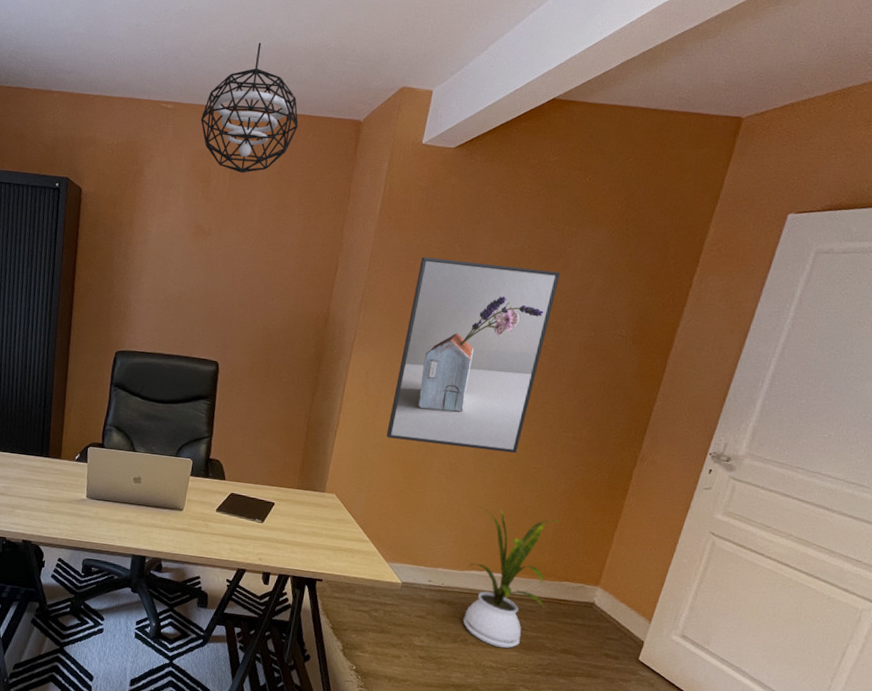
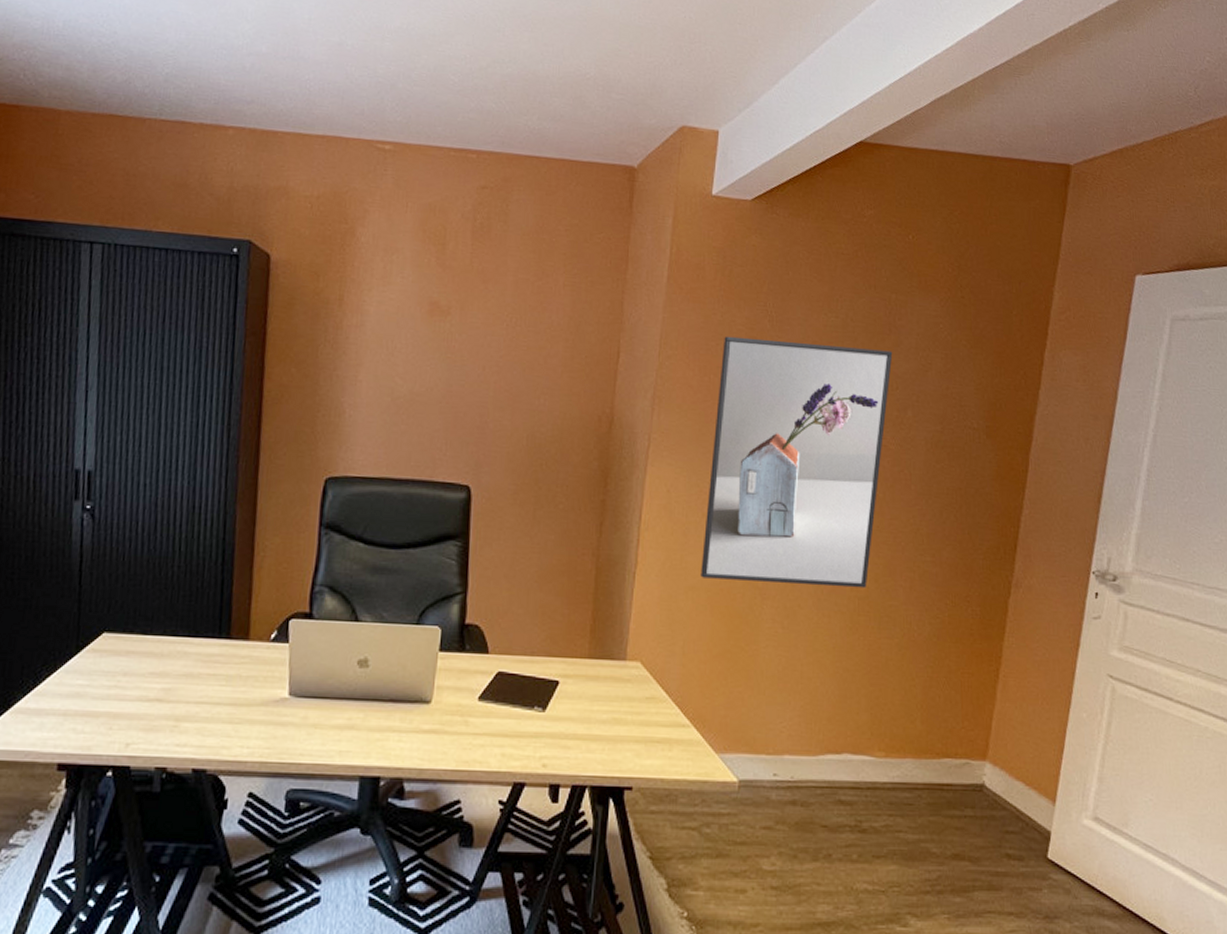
pendant light: present [201,42,299,173] -> none [430,69,557,233]
house plant: present [463,505,562,648] -> none [823,662,932,861]

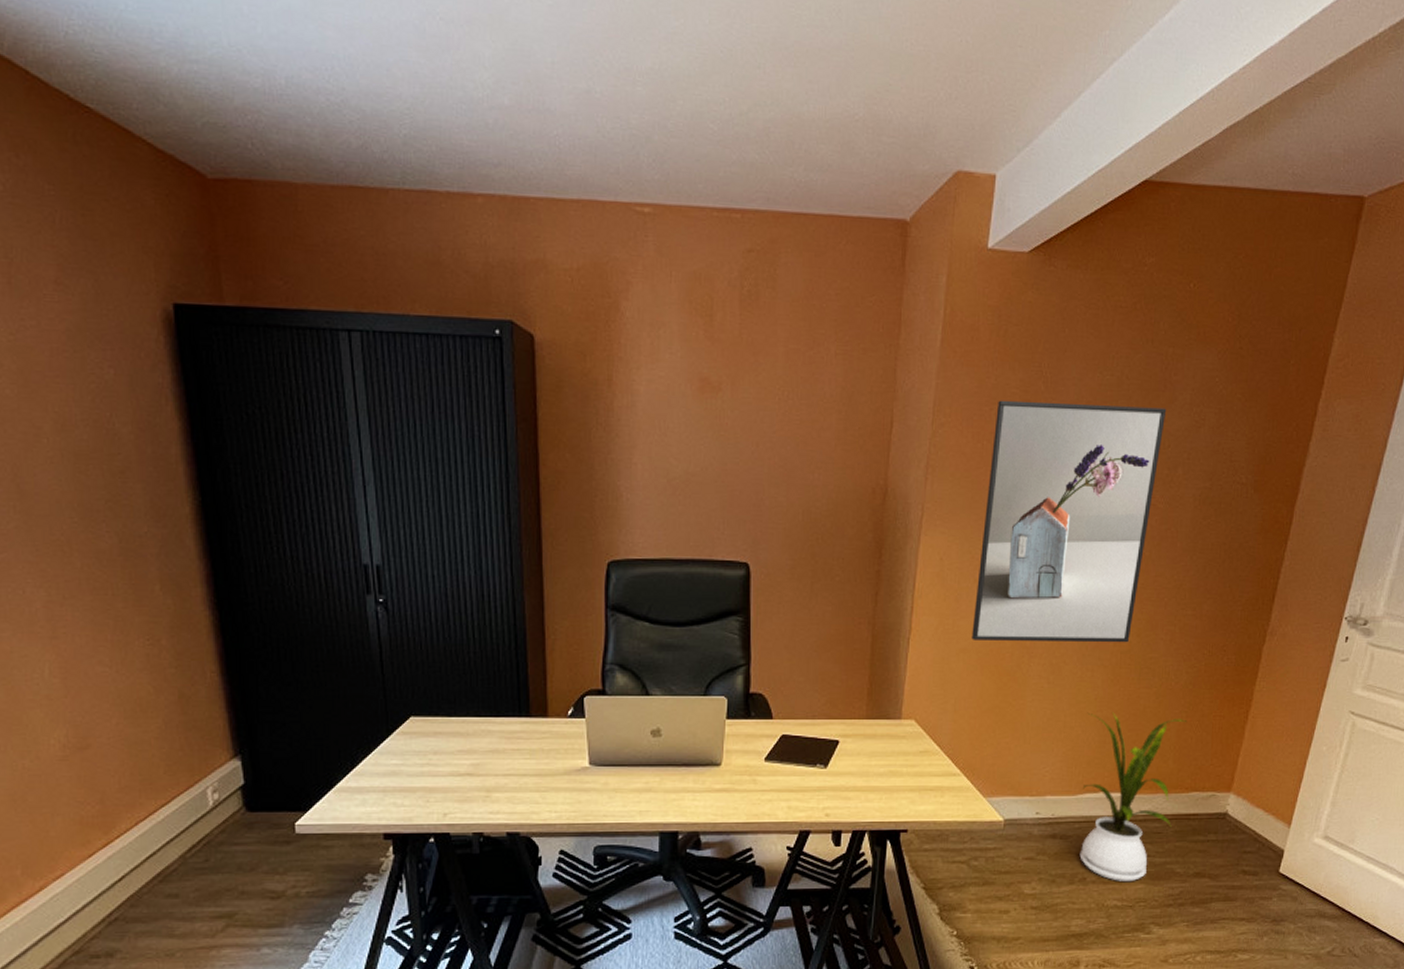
house plant: none [823,662,932,861] -> present [1079,712,1186,881]

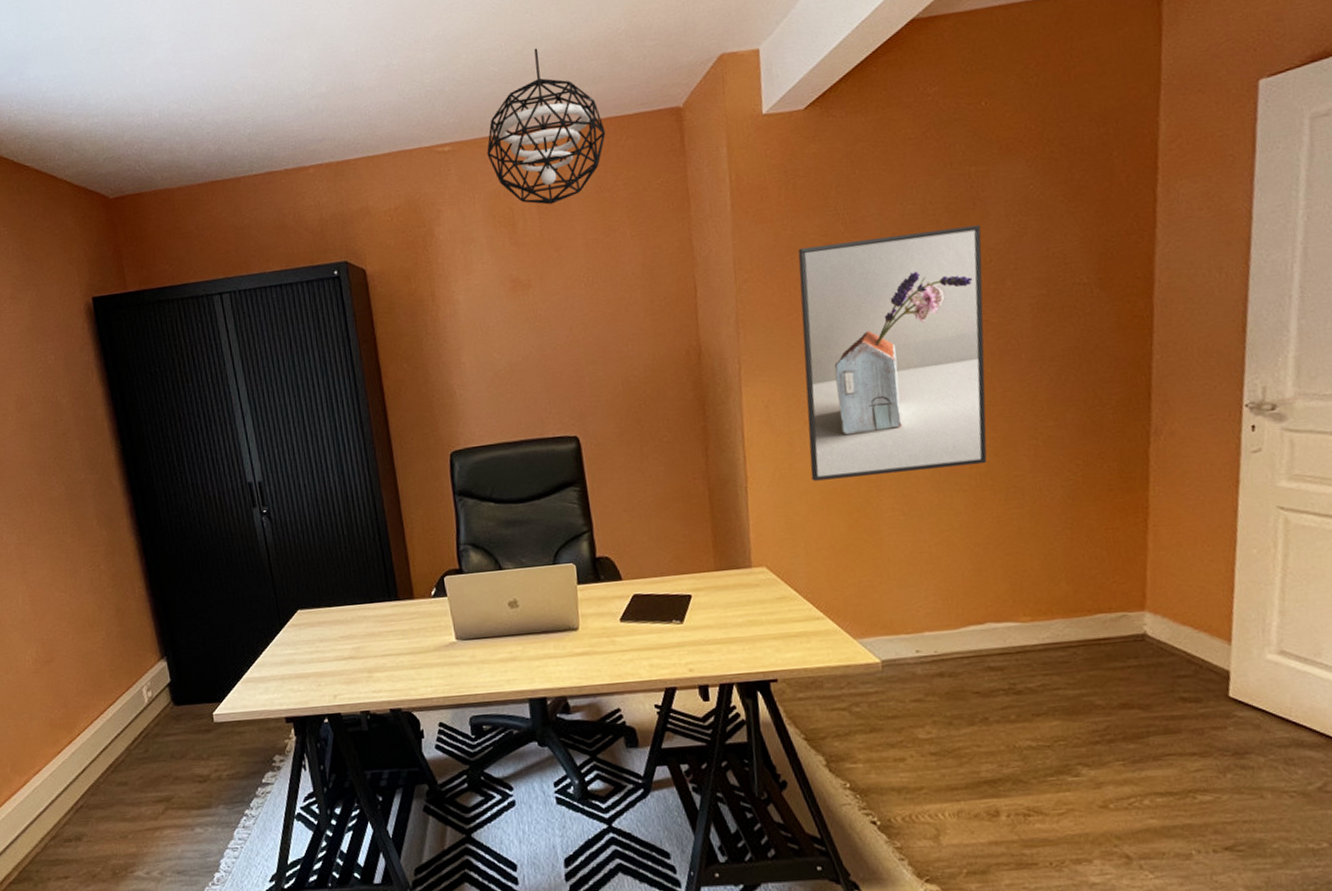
pendant light: none [692,113,825,301] -> present [487,48,606,205]
house plant: present [1079,712,1186,881] -> none [953,536,1080,719]

